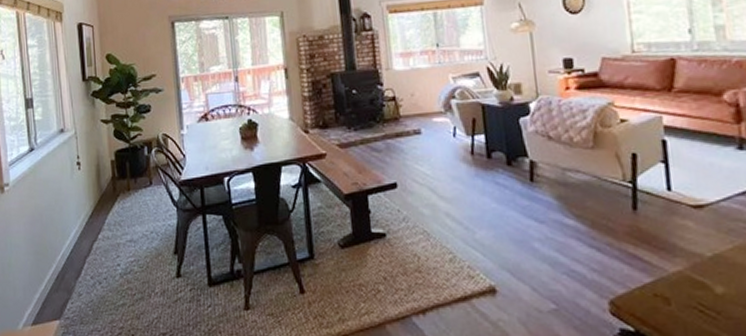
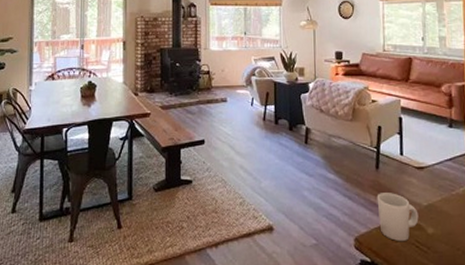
mug: none [636,241,701,304] -> present [377,193,419,241]

